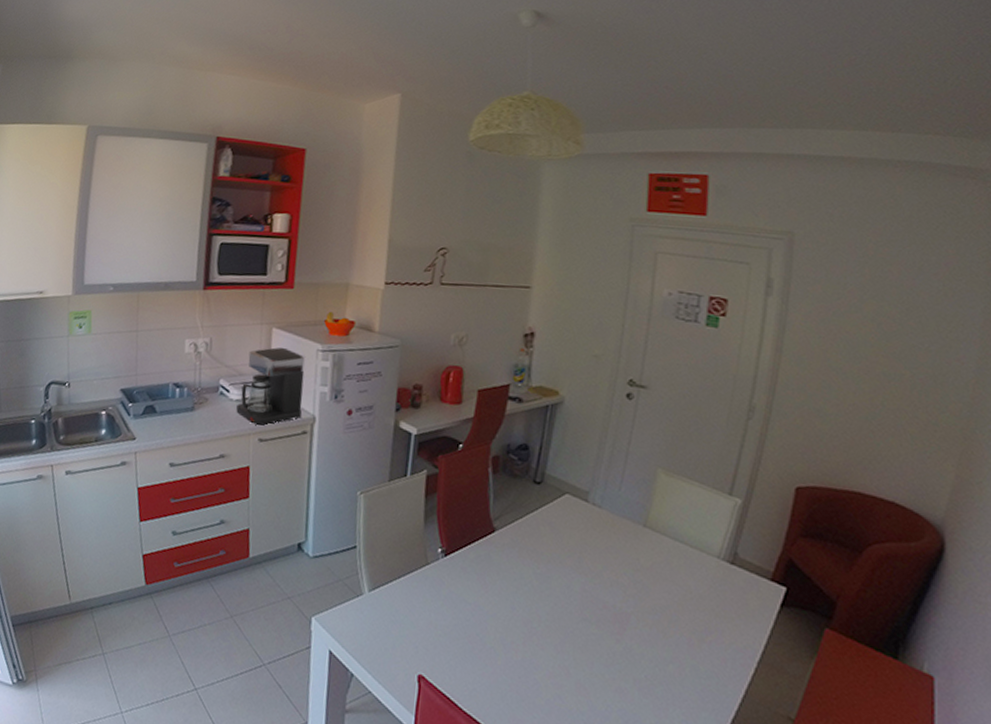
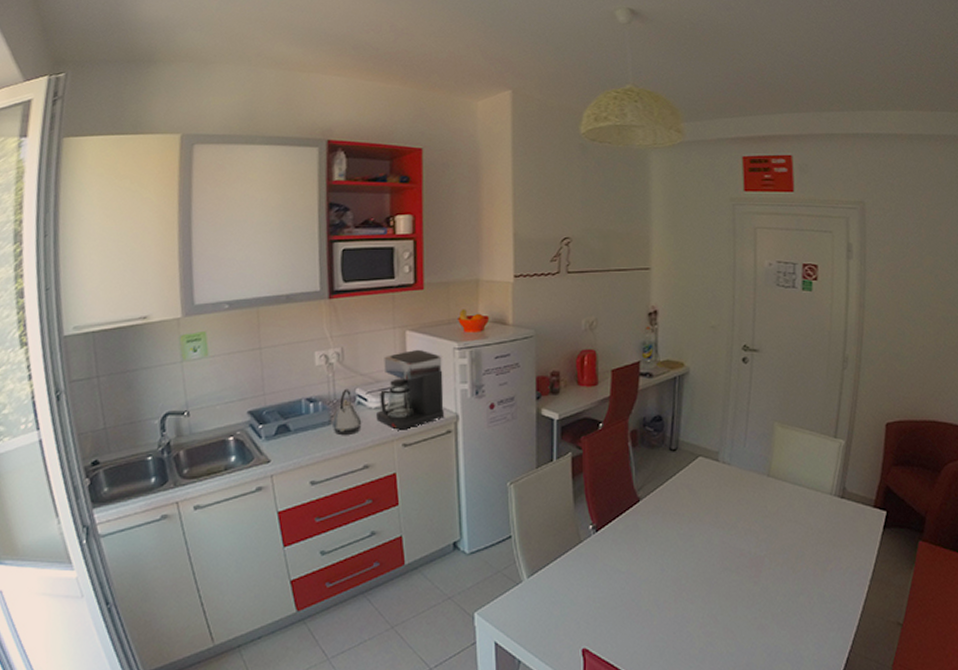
kettle: none [194,378,223,423] -> present [331,388,362,435]

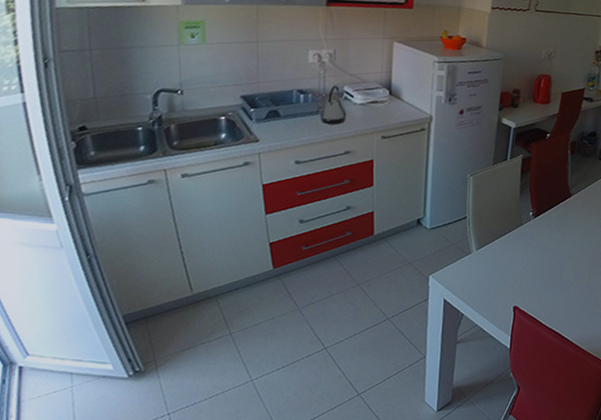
coffee maker: present [376,350,444,430] -> none [360,59,423,125]

